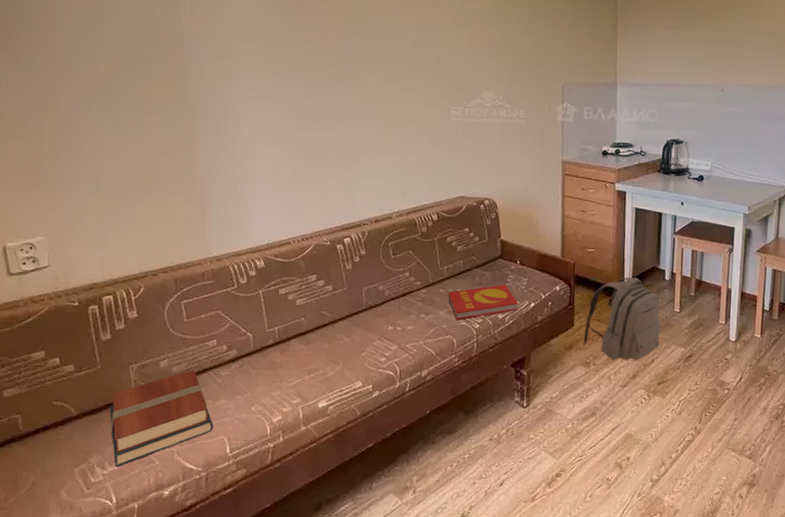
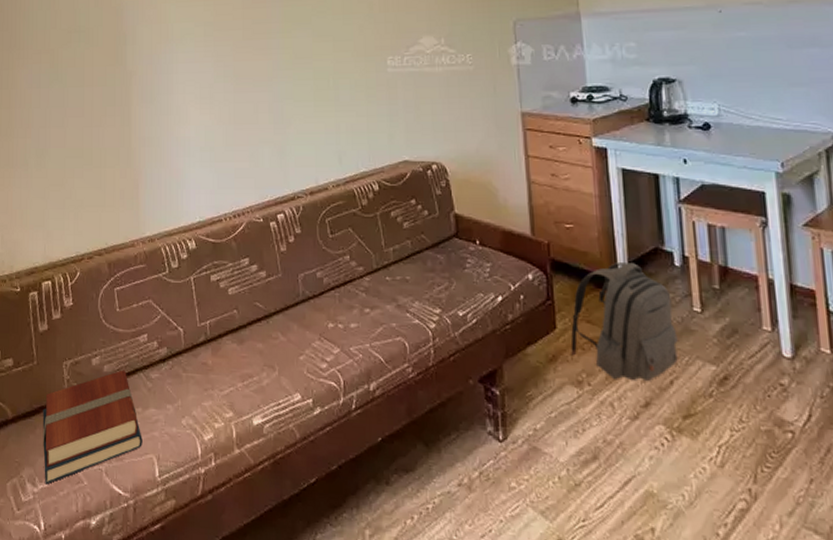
book: present [448,284,519,320] -> none [395,271,483,317]

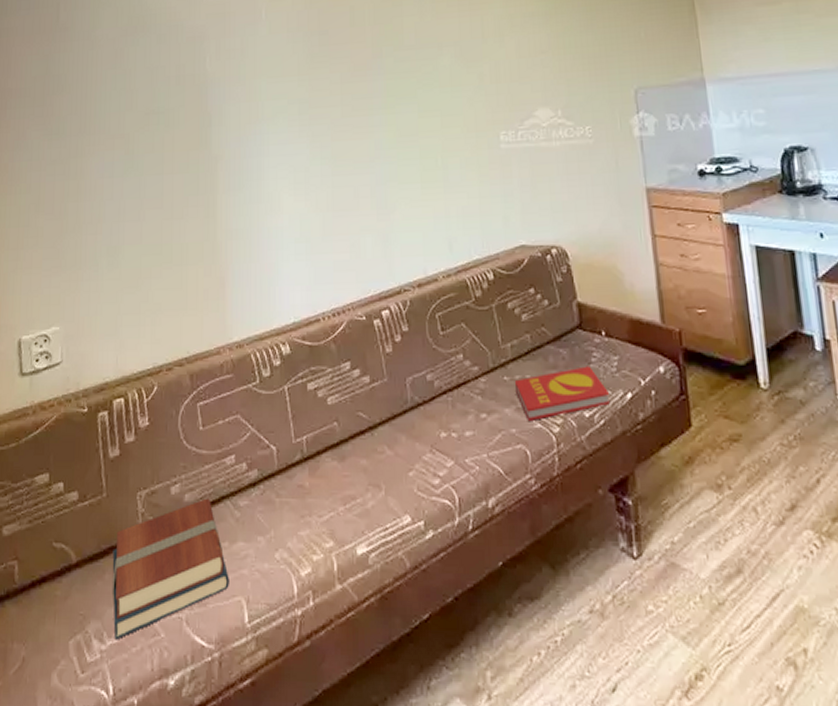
book: none [395,271,483,317] -> present [514,366,611,421]
backpack: present [570,262,678,382] -> none [708,349,824,482]

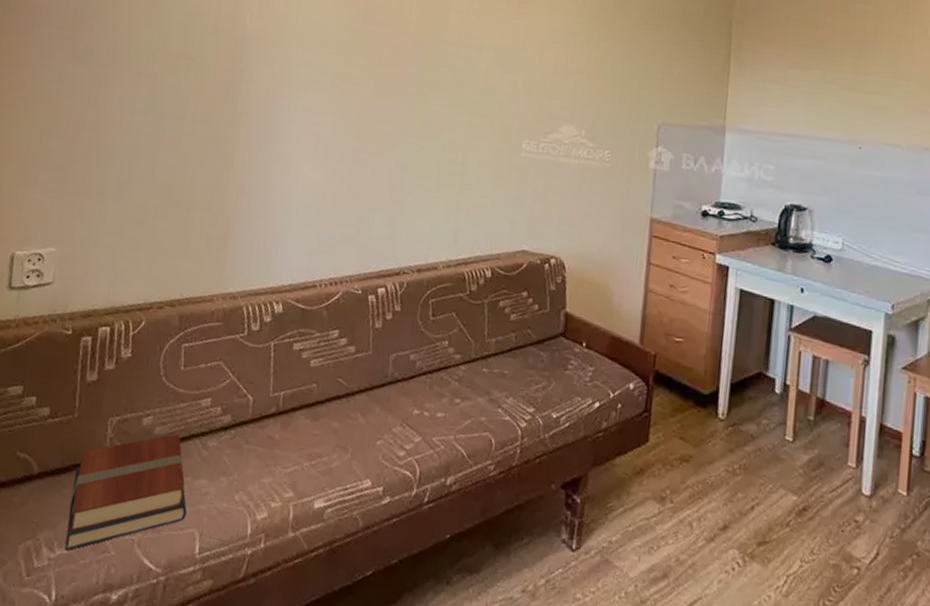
book: present [514,366,611,421] -> none [491,371,579,413]

